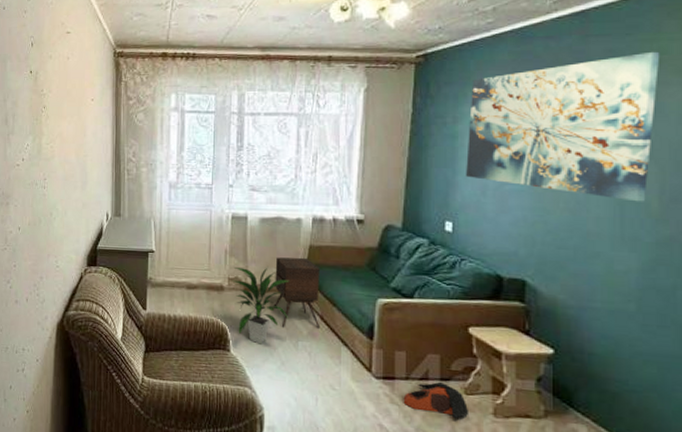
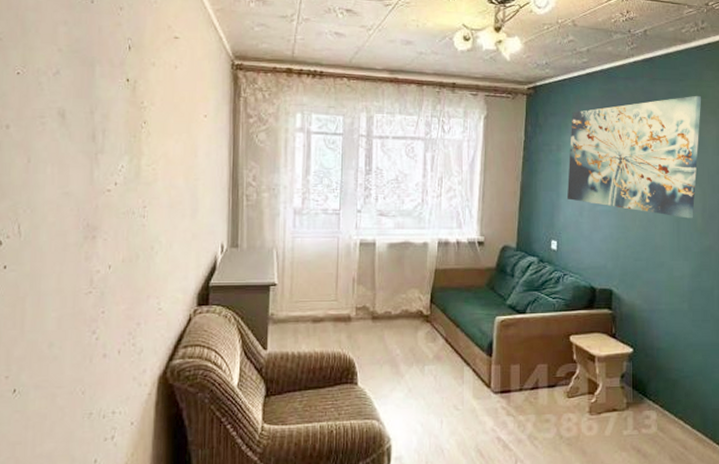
indoor plant: present [232,267,290,345] -> none [360,293,417,374]
side table: present [272,257,321,329] -> none [400,281,445,353]
bag: present [403,381,470,419] -> none [517,389,571,422]

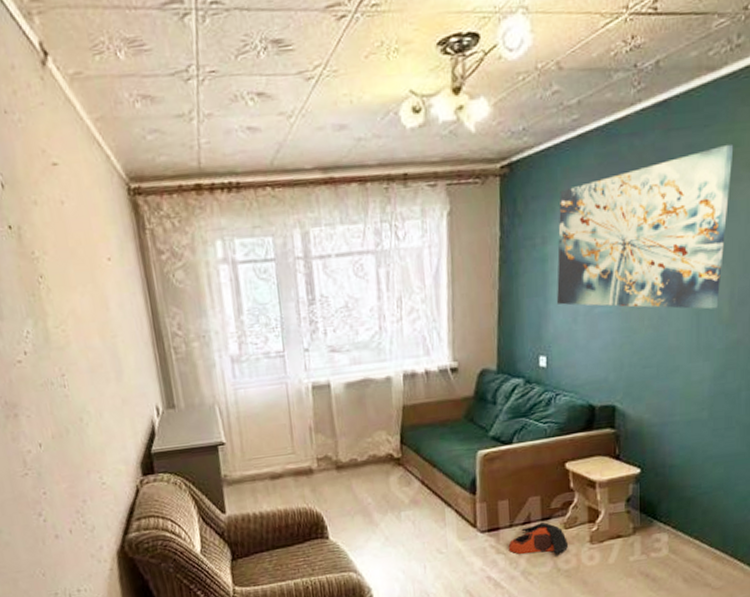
bag: none [517,389,571,422] -> present [508,521,569,555]

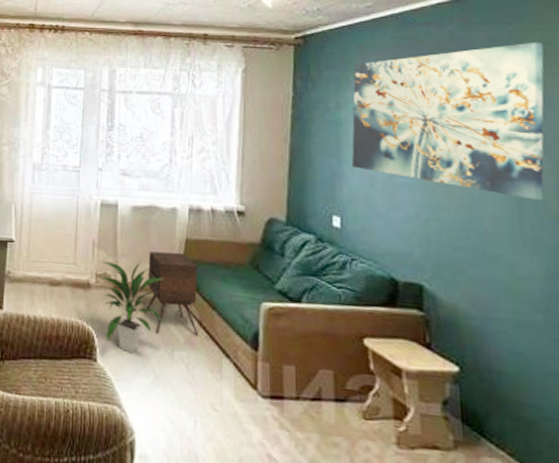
indoor plant: none [321,438,389,524] -> present [100,262,164,354]
side table: none [367,420,422,500] -> present [145,251,199,336]
bag: present [508,521,569,555] -> none [294,402,370,450]

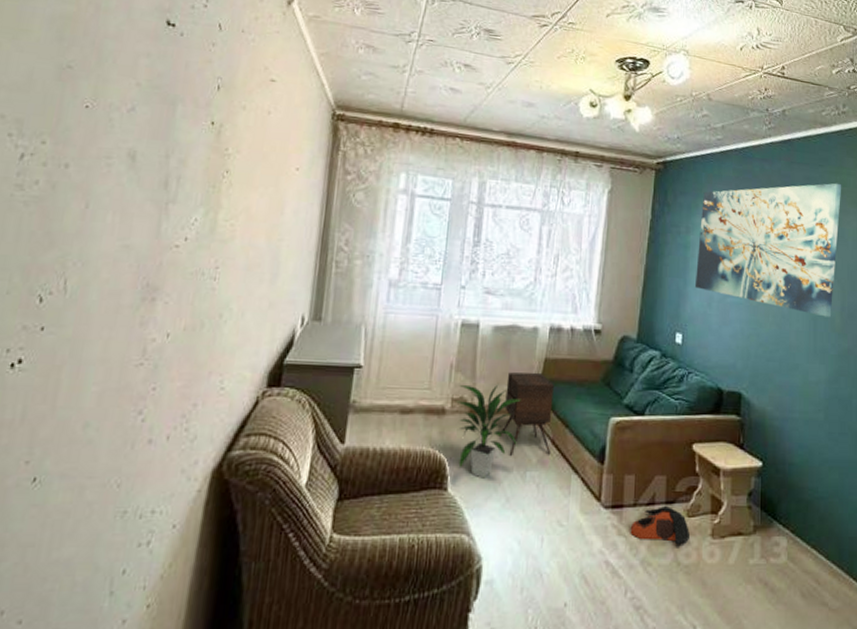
bag: none [294,402,370,450] -> present [630,505,691,545]

